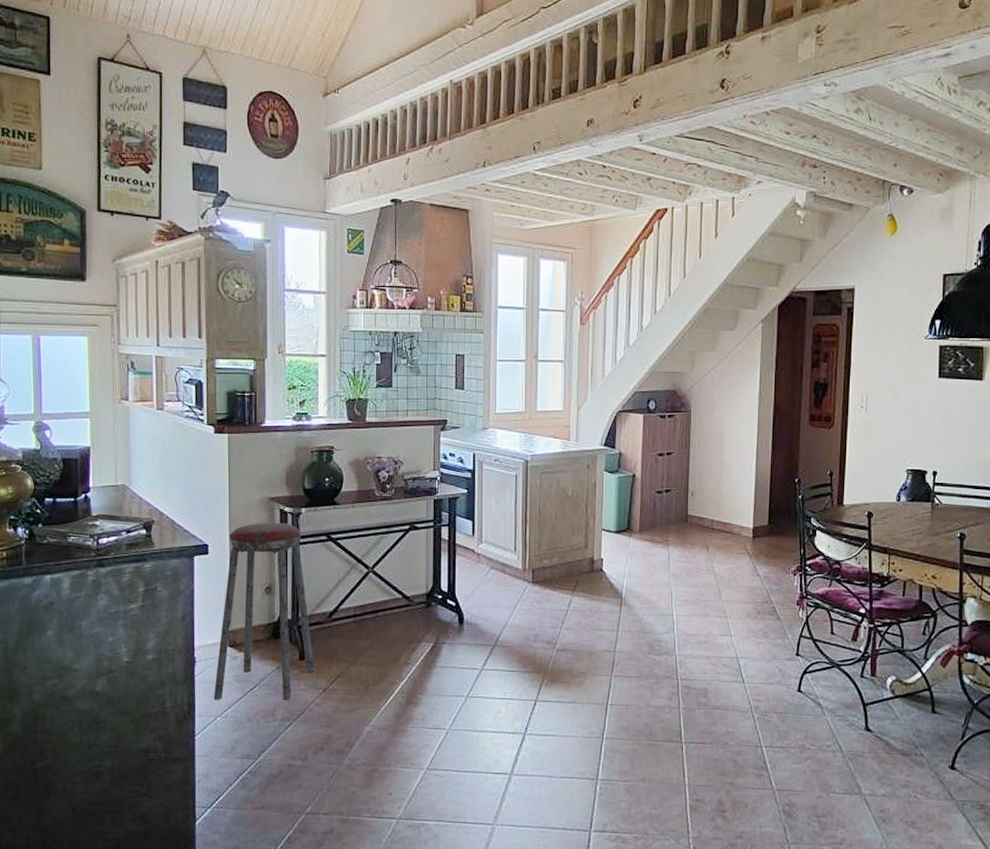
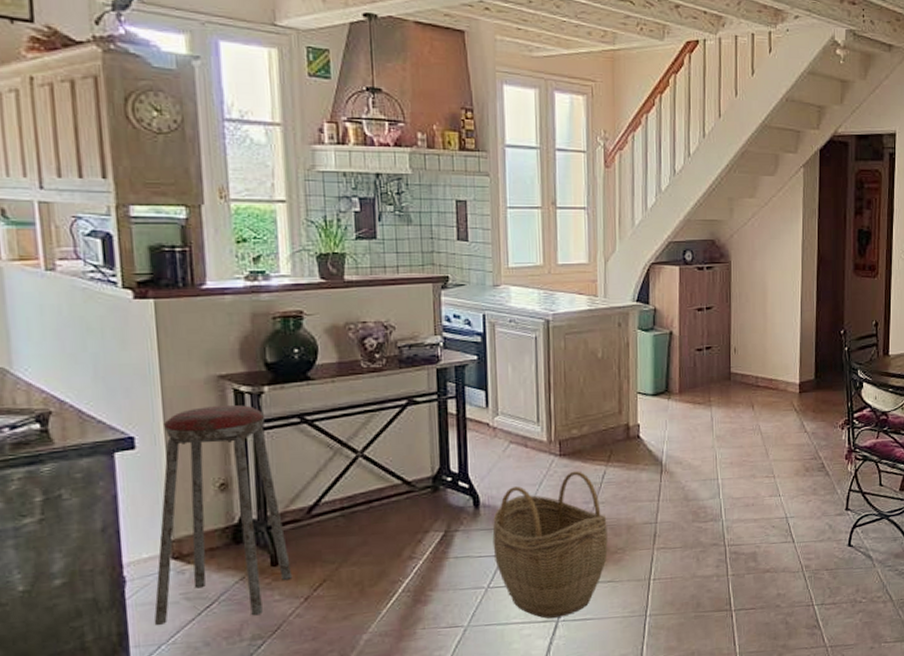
woven basket: none [473,598,571,730] -> present [492,471,608,619]

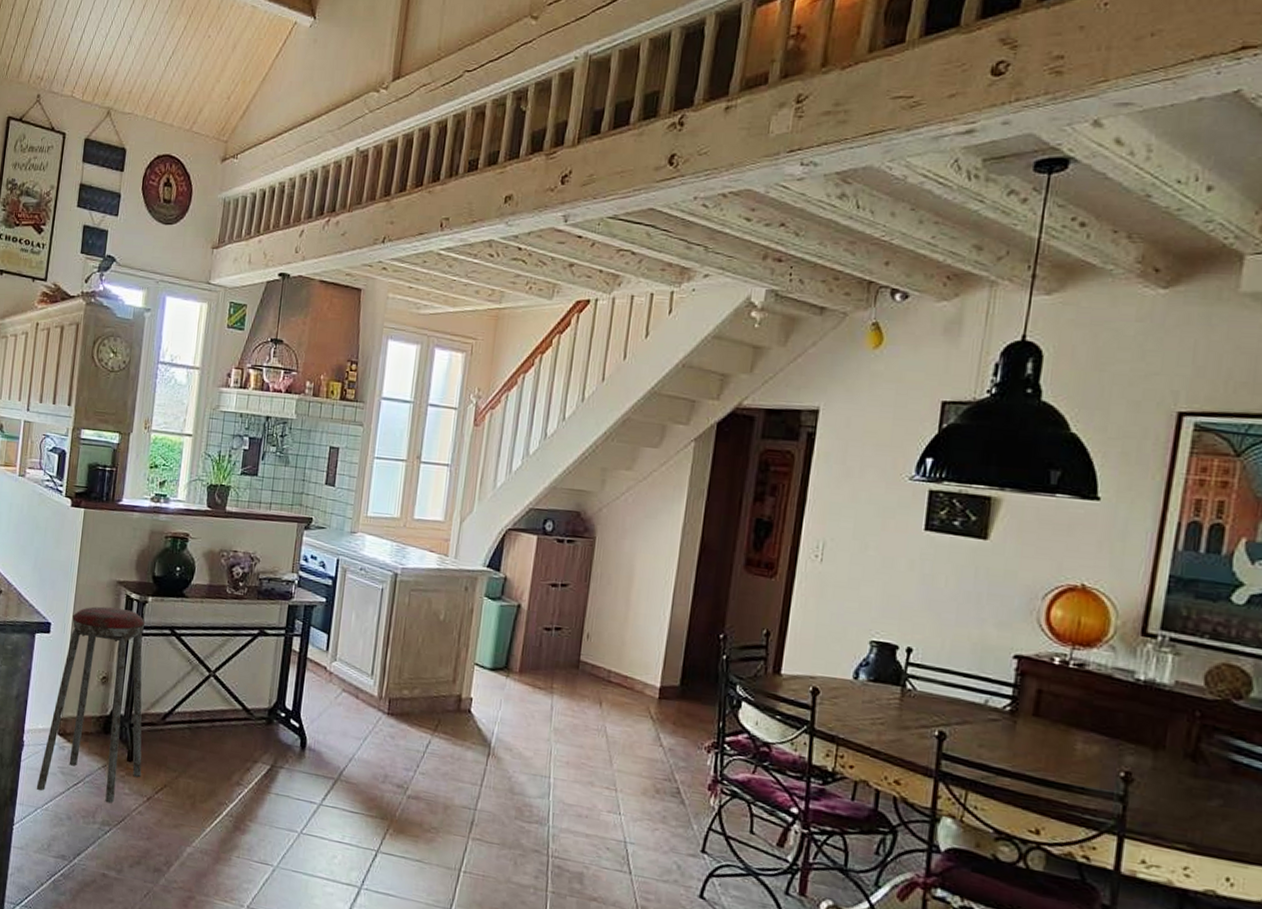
woven basket: present [492,471,608,619] -> none [311,733,425,885]

